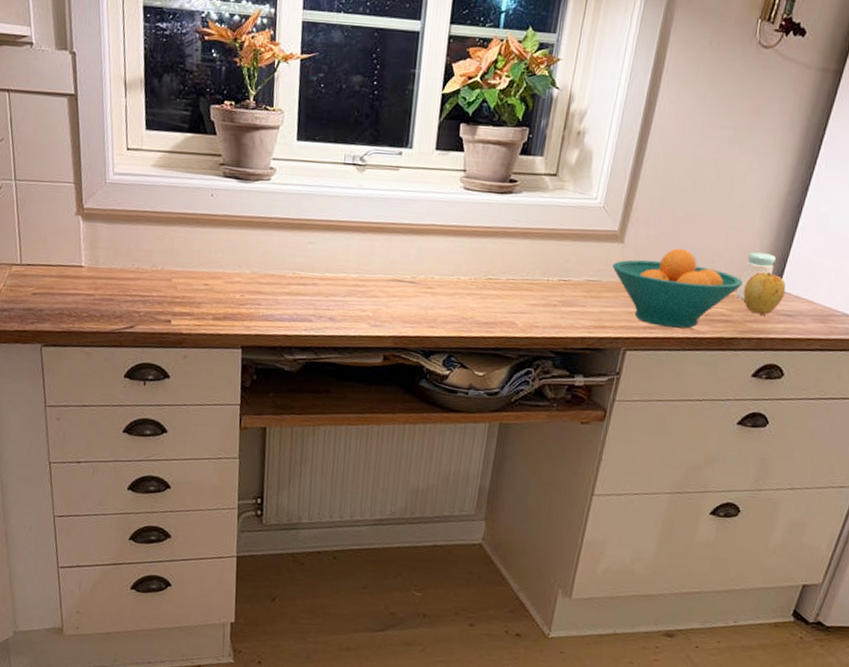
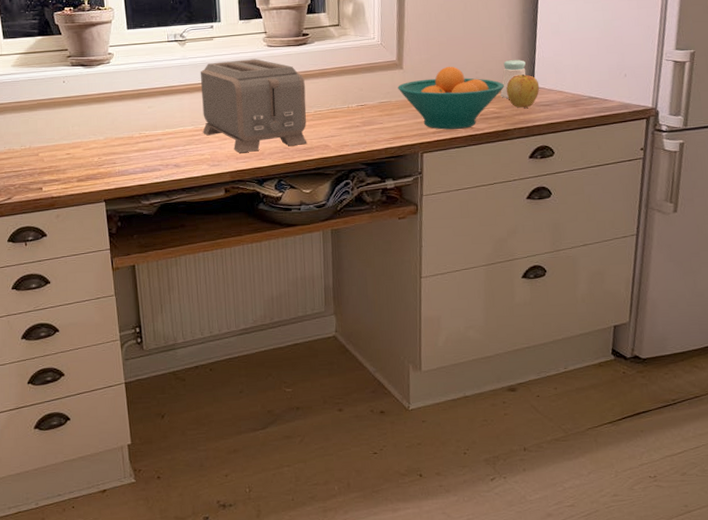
toaster: none [368,199,502,317] -> present [200,59,307,154]

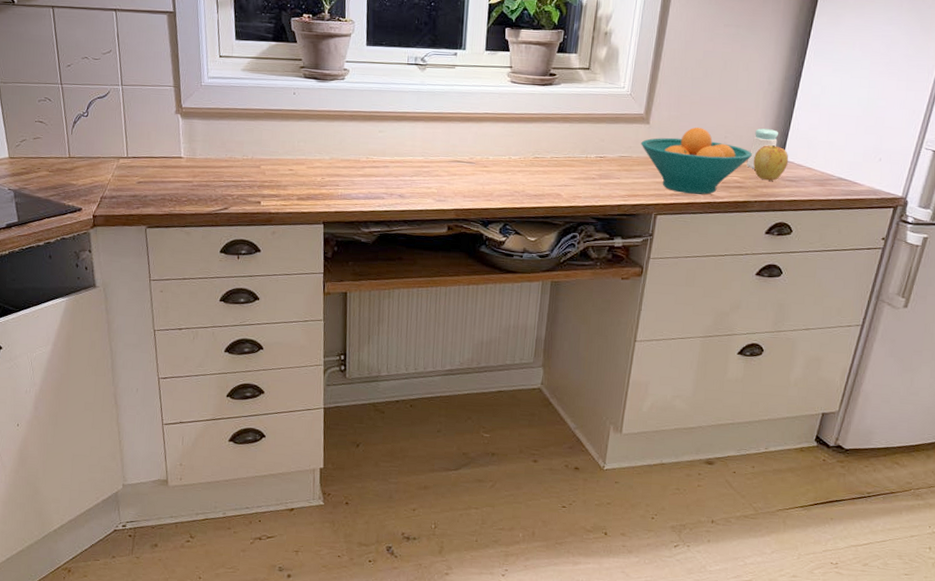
toaster: present [200,59,307,154] -> none [432,92,545,192]

